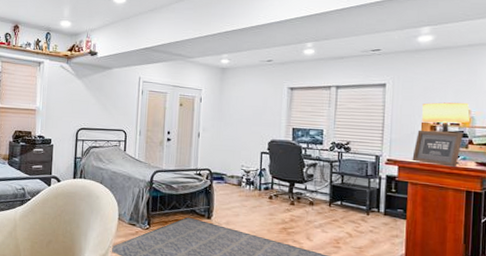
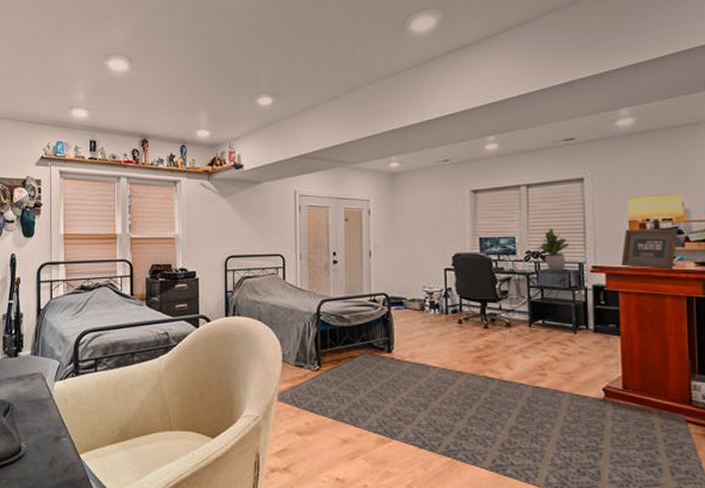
potted plant: none [342,124,369,162] -> present [538,228,570,272]

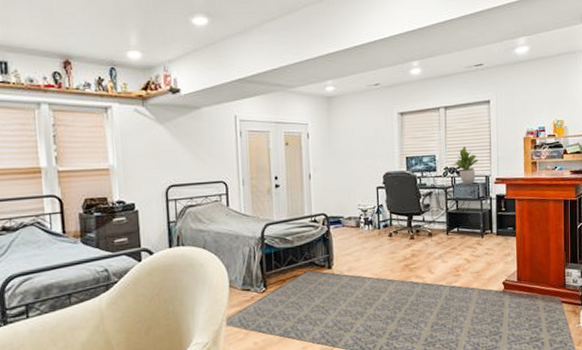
picture frame: present [621,228,678,271] -> none [517,143,559,179]
table lamp: present [628,193,685,267] -> none [523,113,564,176]

